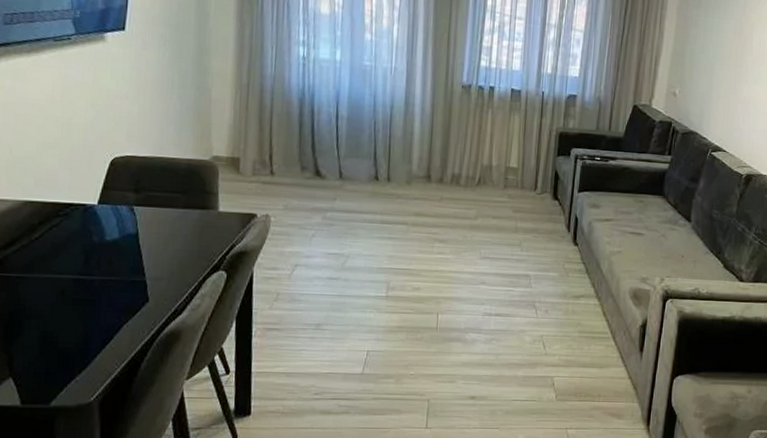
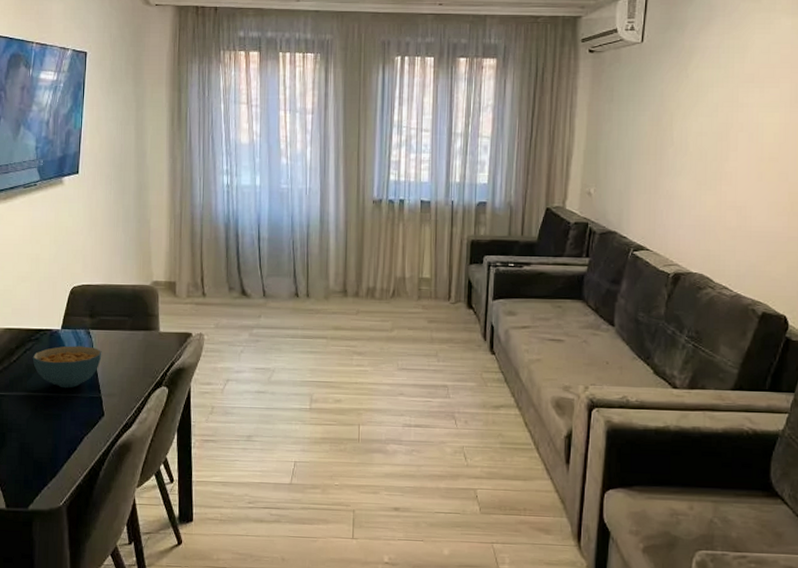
cereal bowl: none [60,223,148,271] -> present [32,345,102,389]

